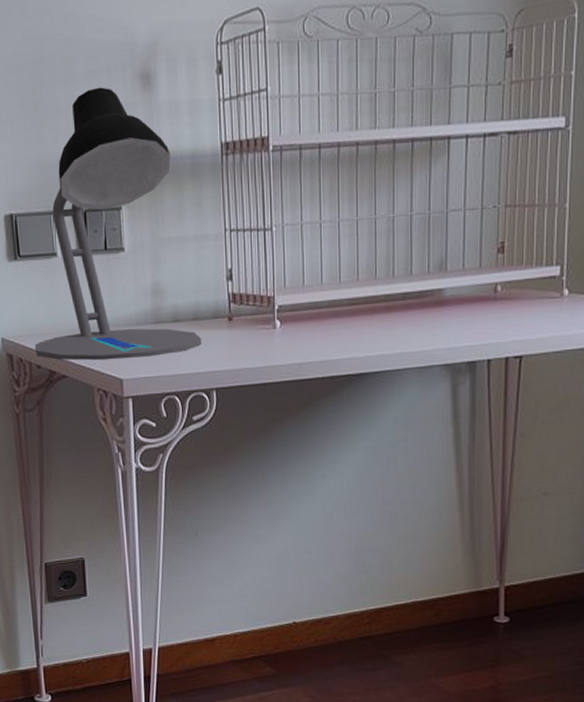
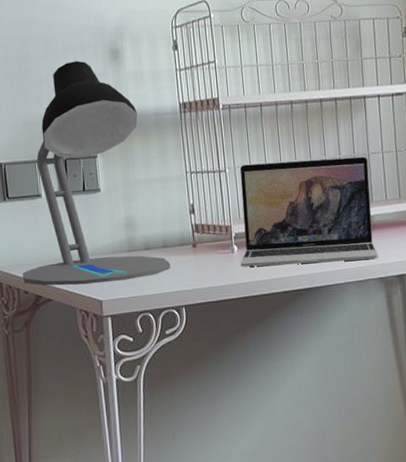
laptop: none [282,214,446,346] -> present [239,156,378,267]

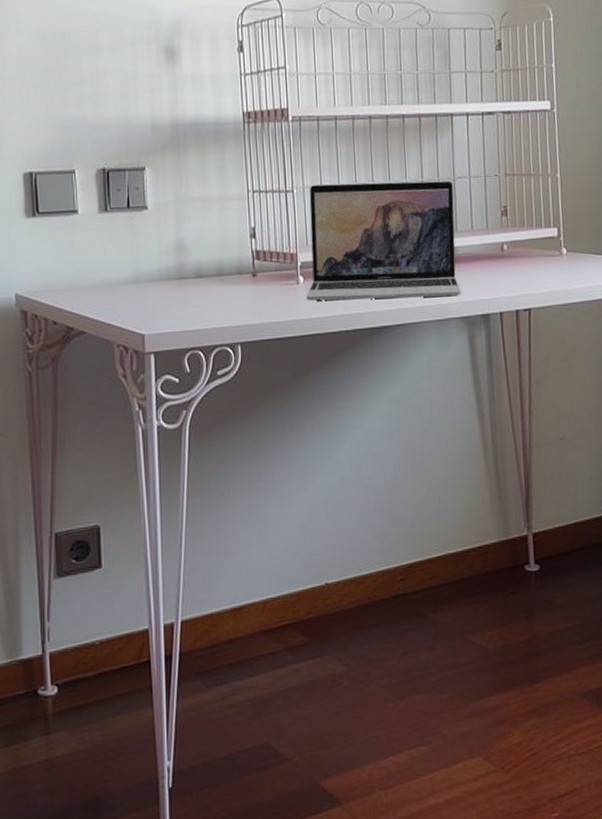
desk lamp: present [22,61,171,286] -> none [51,58,226,316]

